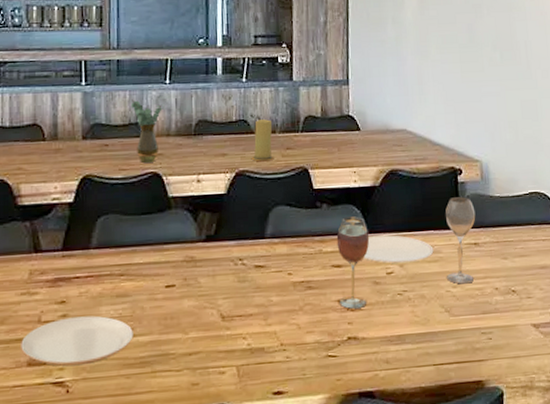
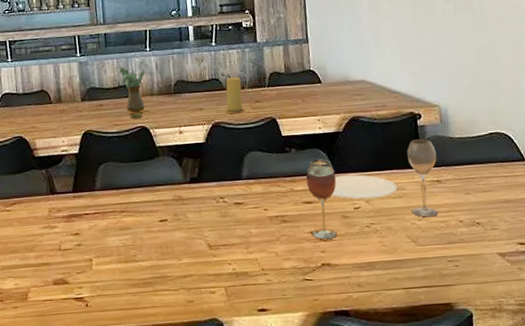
plate: present [21,315,133,367] -> none [47,245,136,286]

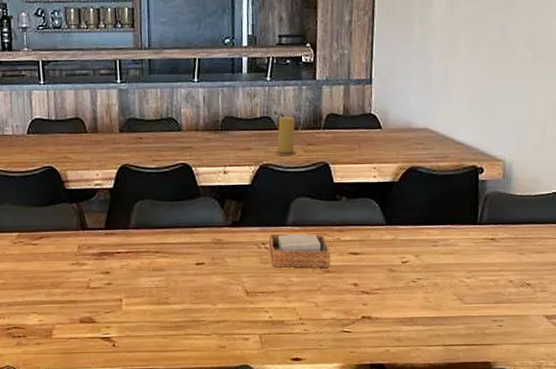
vase: present [118,66,145,119] -> none [162,96,191,154]
napkin holder: none [226,185,286,220] -> present [268,233,331,268]
wineglass: present [305,159,337,239] -> none [354,209,387,292]
plate: present [331,174,398,200] -> none [380,228,450,254]
wineglass: present [406,139,438,218] -> none [461,194,495,276]

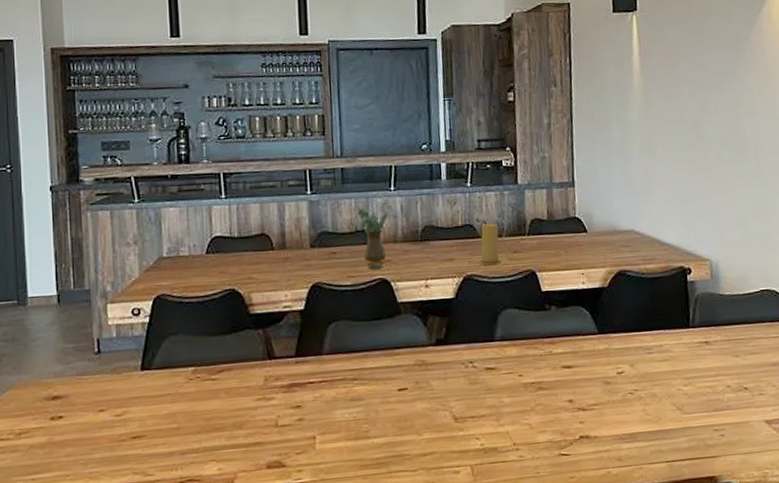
vase: none [162,96,191,154] -> present [356,207,388,269]
napkin holder: present [268,233,331,268] -> none [476,348,543,388]

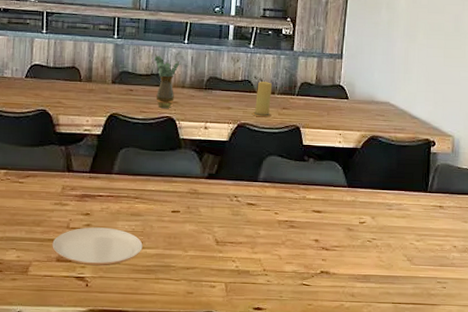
plate: none [259,419,369,469] -> present [52,227,143,266]

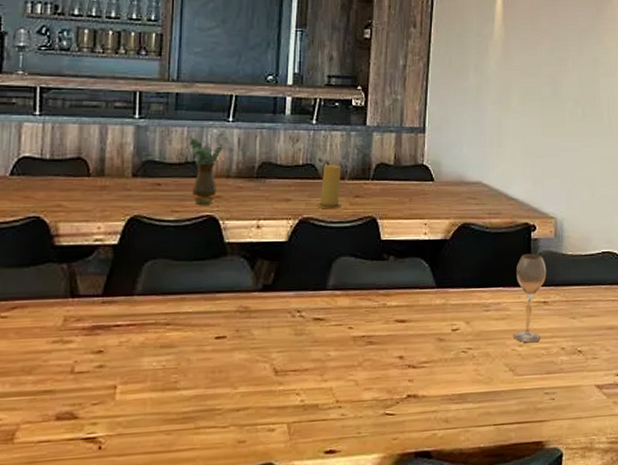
plate: present [52,227,143,266] -> none [49,367,177,422]
wineglass: none [412,165,444,239] -> present [513,254,547,343]

